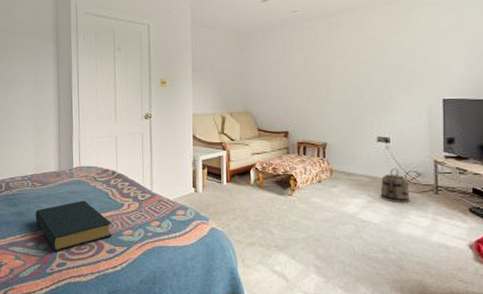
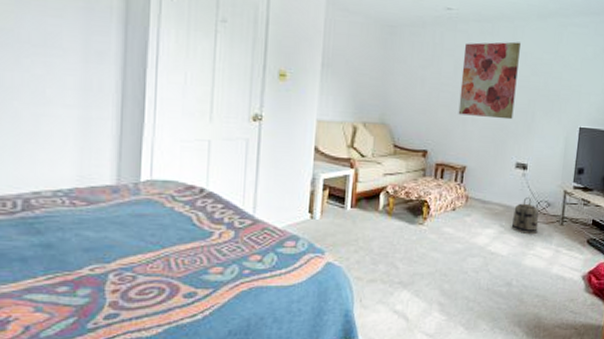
hardback book: present [35,200,113,251] -> none [72,227,195,298]
wall art: none [312,29,368,99] -> present [458,41,521,120]

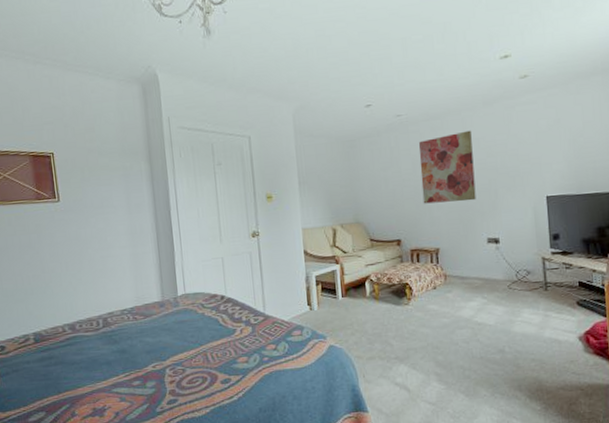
basket: present [511,198,539,235] -> none [493,268,522,303]

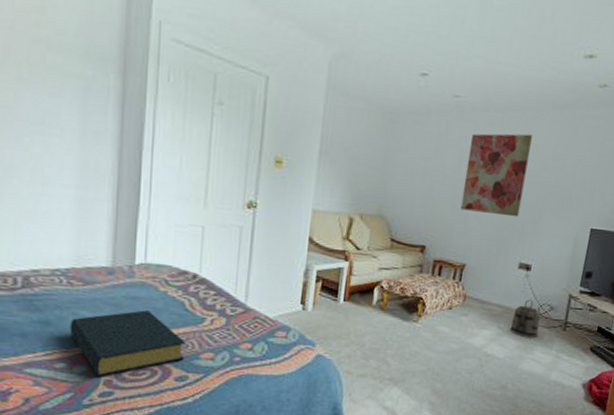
hardback book: none [139,330,226,388] -> present [69,310,186,376]
basket: none [493,268,522,303] -> present [509,300,540,339]

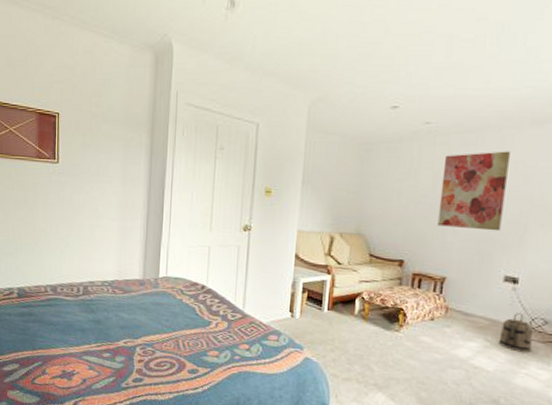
hardback book: present [69,310,186,376] -> none [113,314,197,366]

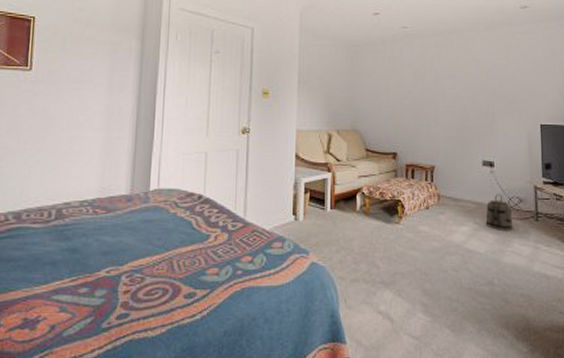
wall art: present [437,151,510,231] -> none [422,51,474,121]

